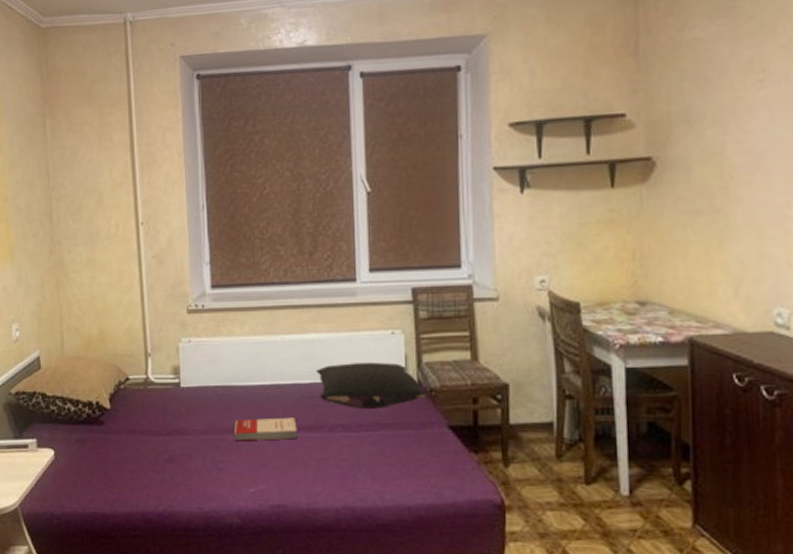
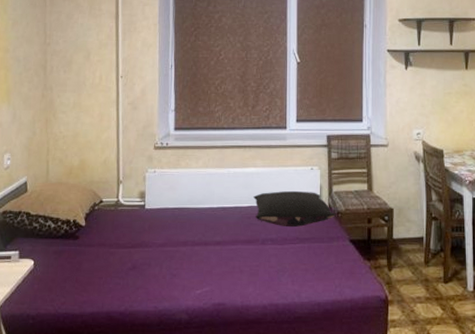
book: present [235,417,297,442] -> none [187,233,236,253]

